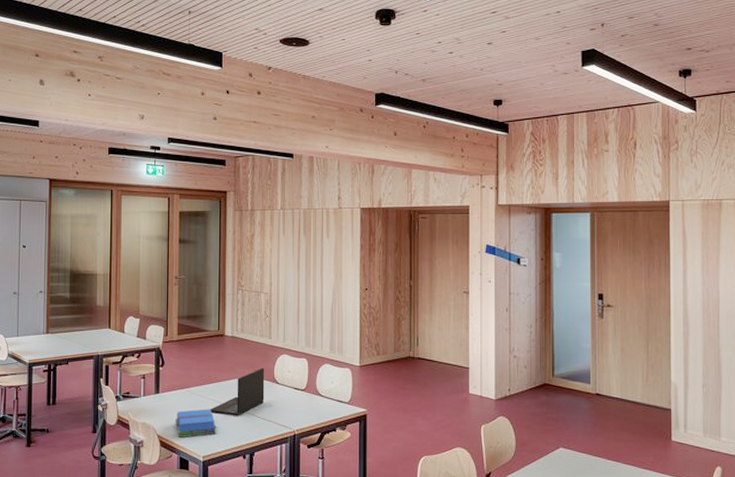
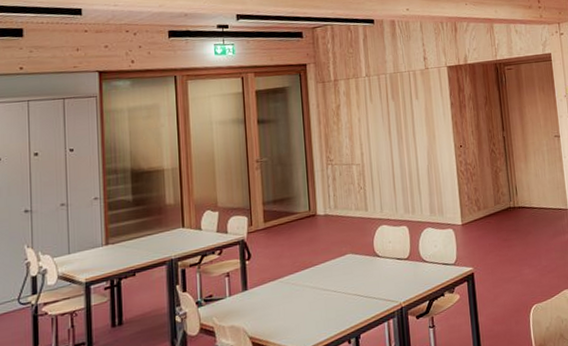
books: present [175,409,217,438] -> none [268,296,317,335]
laptop: present [210,367,265,416] -> none [307,242,366,302]

